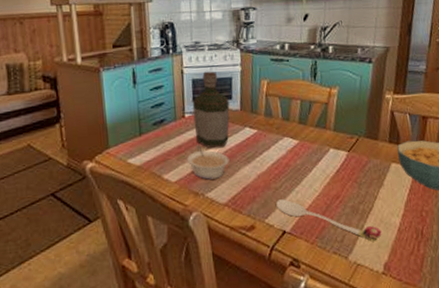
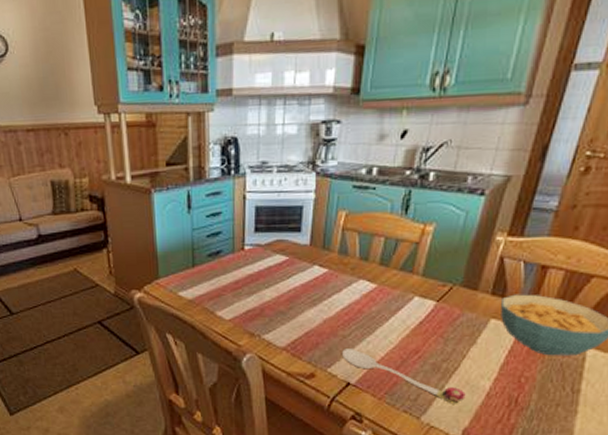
legume: present [186,145,230,180] -> none [243,282,292,320]
bottle: present [192,71,230,148] -> none [254,197,298,287]

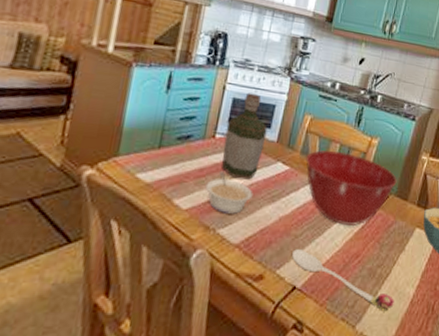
legume: none [243,282,292,320] -> present [205,171,253,214]
bottle: none [254,197,298,287] -> present [222,92,268,180]
mixing bowl: none [345,245,462,323] -> present [306,150,397,227]

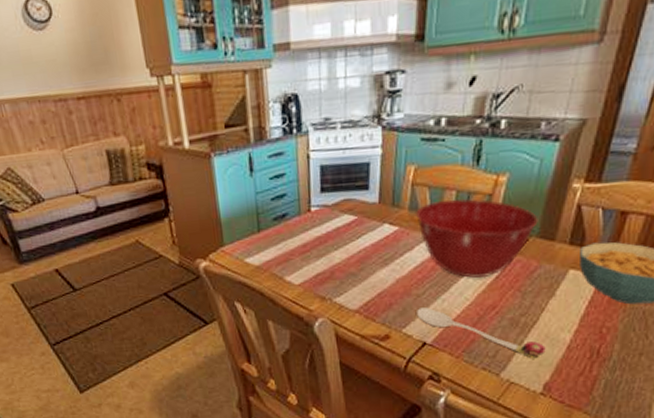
legume: present [205,171,253,214] -> none [312,244,363,283]
bottle: present [222,92,268,180] -> none [320,154,366,248]

